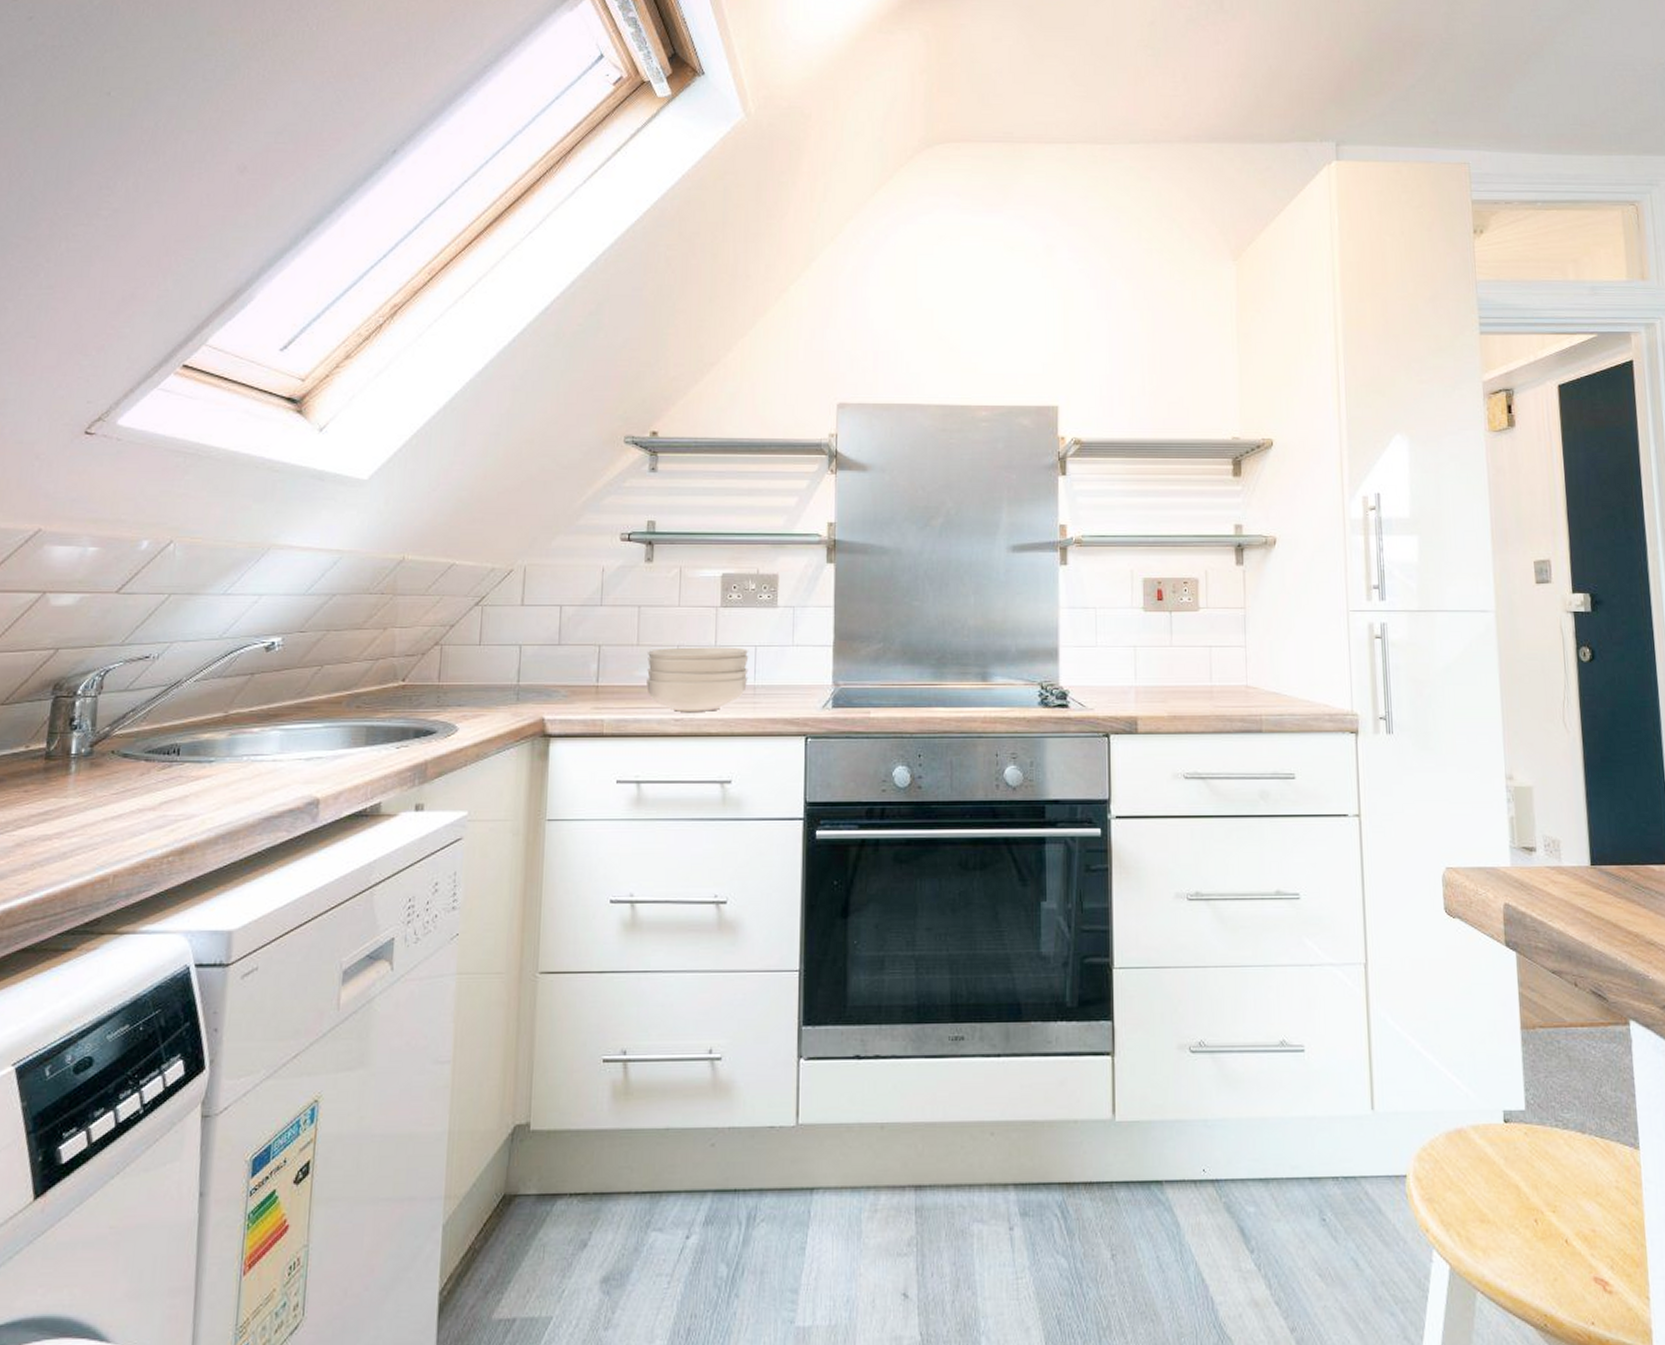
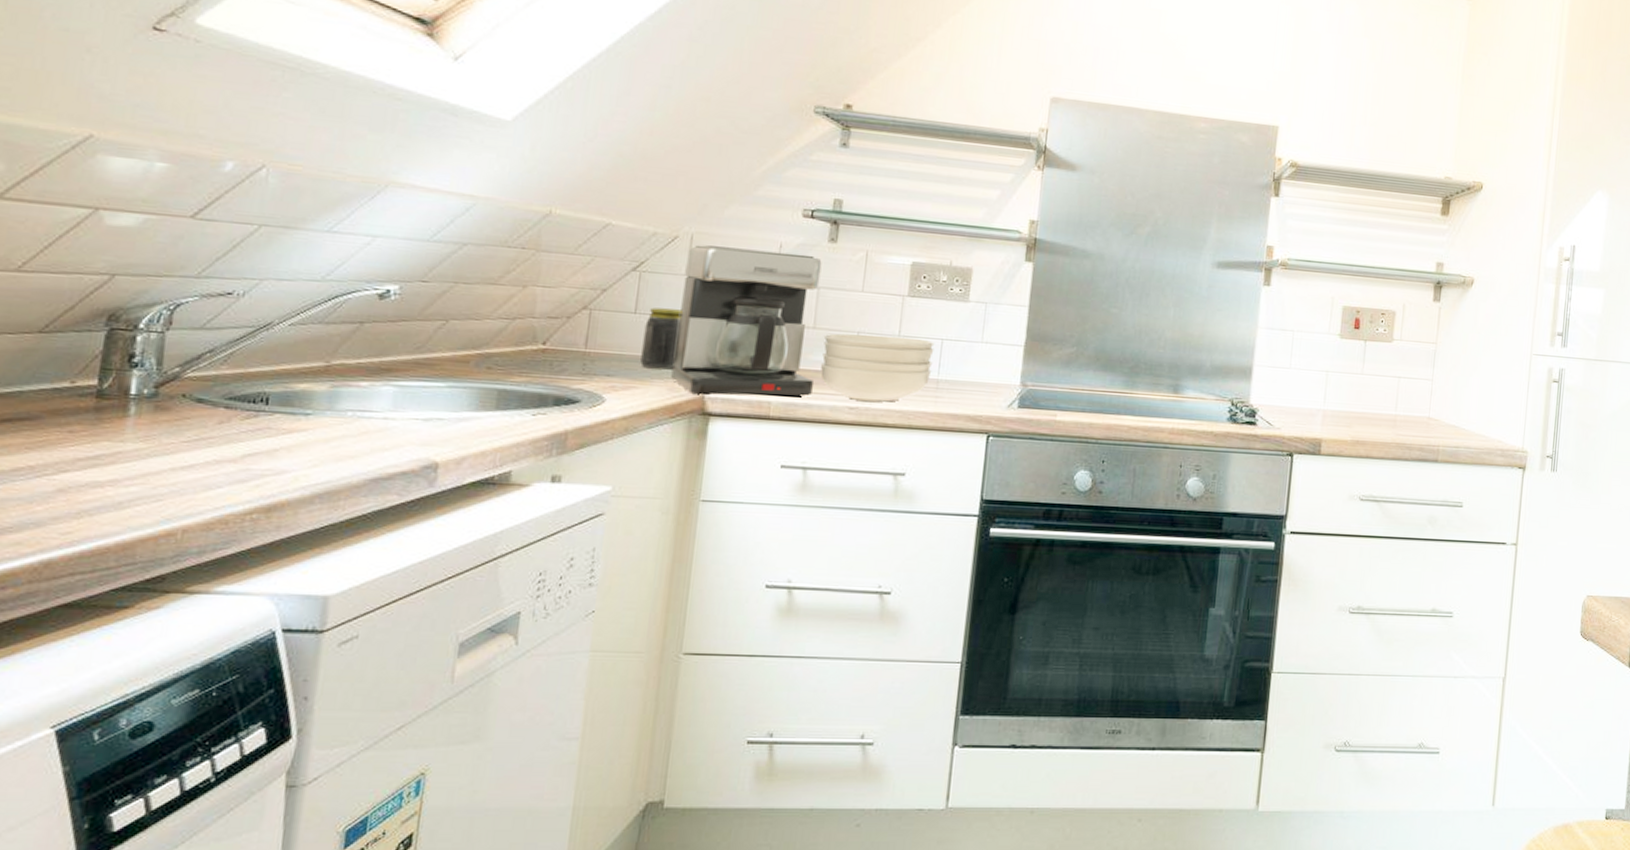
jar: none [487,638,521,696] -> present [640,307,683,370]
coffee maker: none [514,576,642,718] -> present [671,245,822,397]

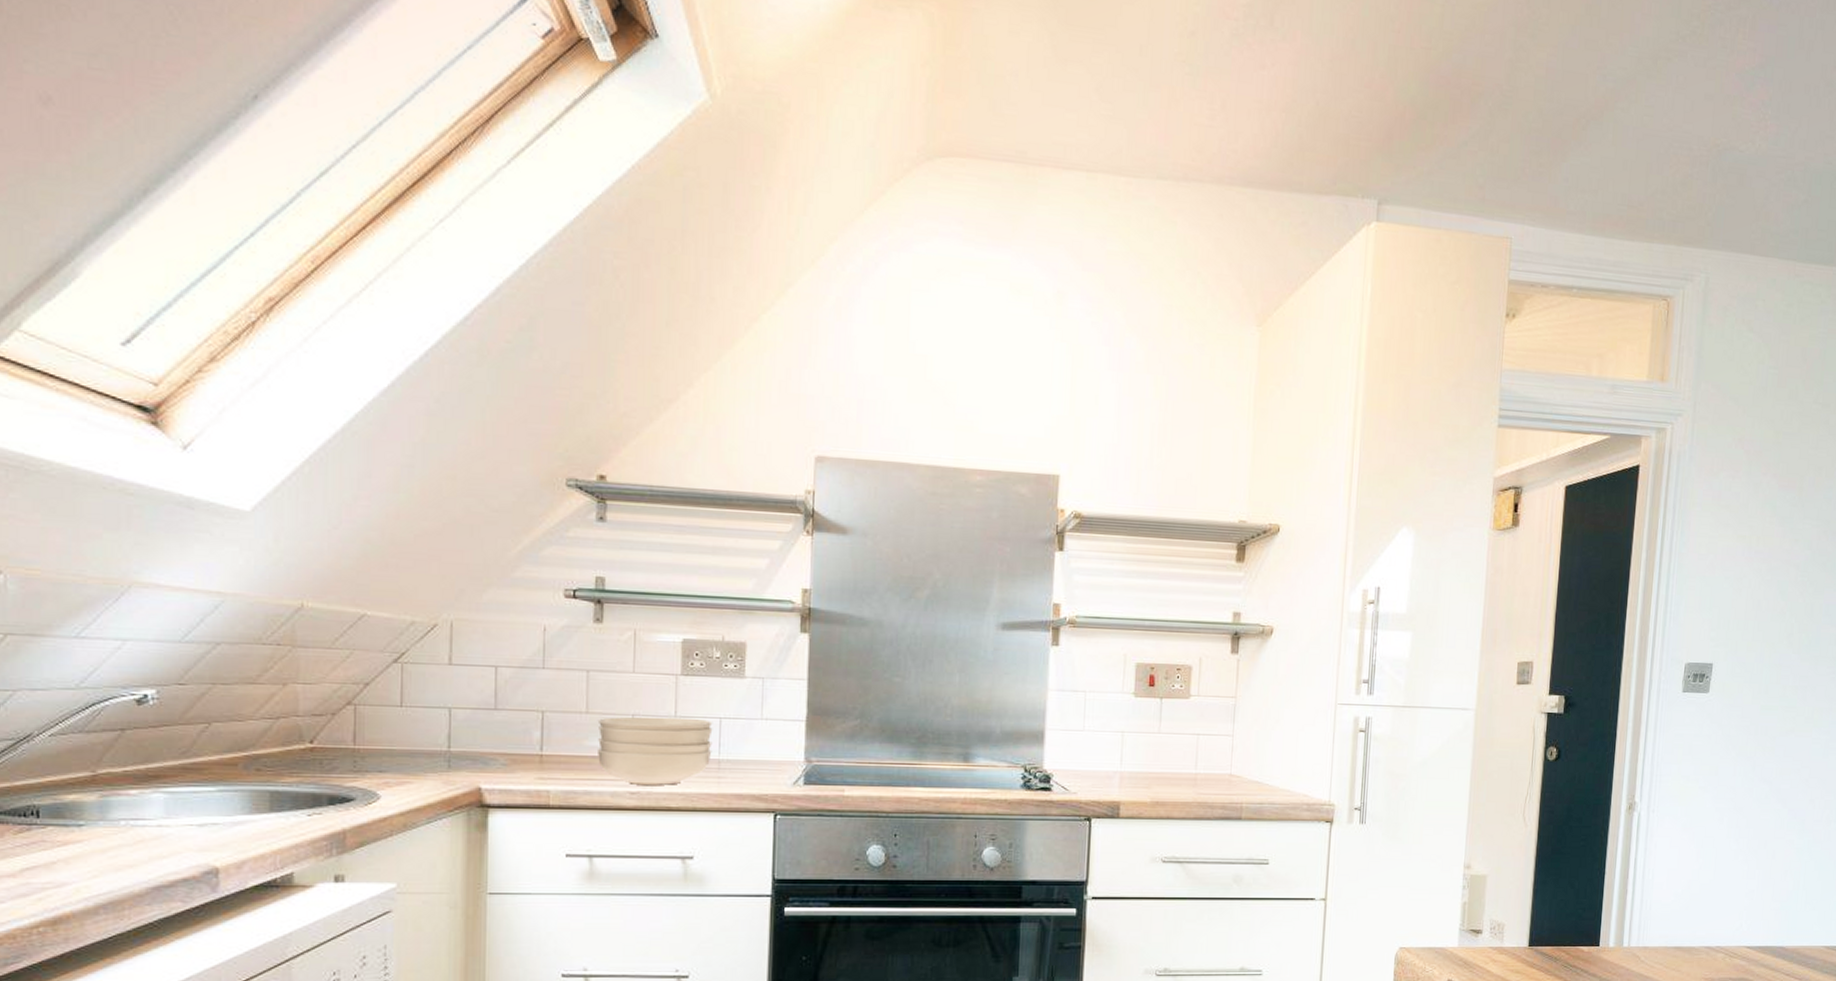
jar: present [640,307,683,370] -> none [412,700,450,763]
coffee maker: present [671,245,822,397] -> none [445,632,593,788]

